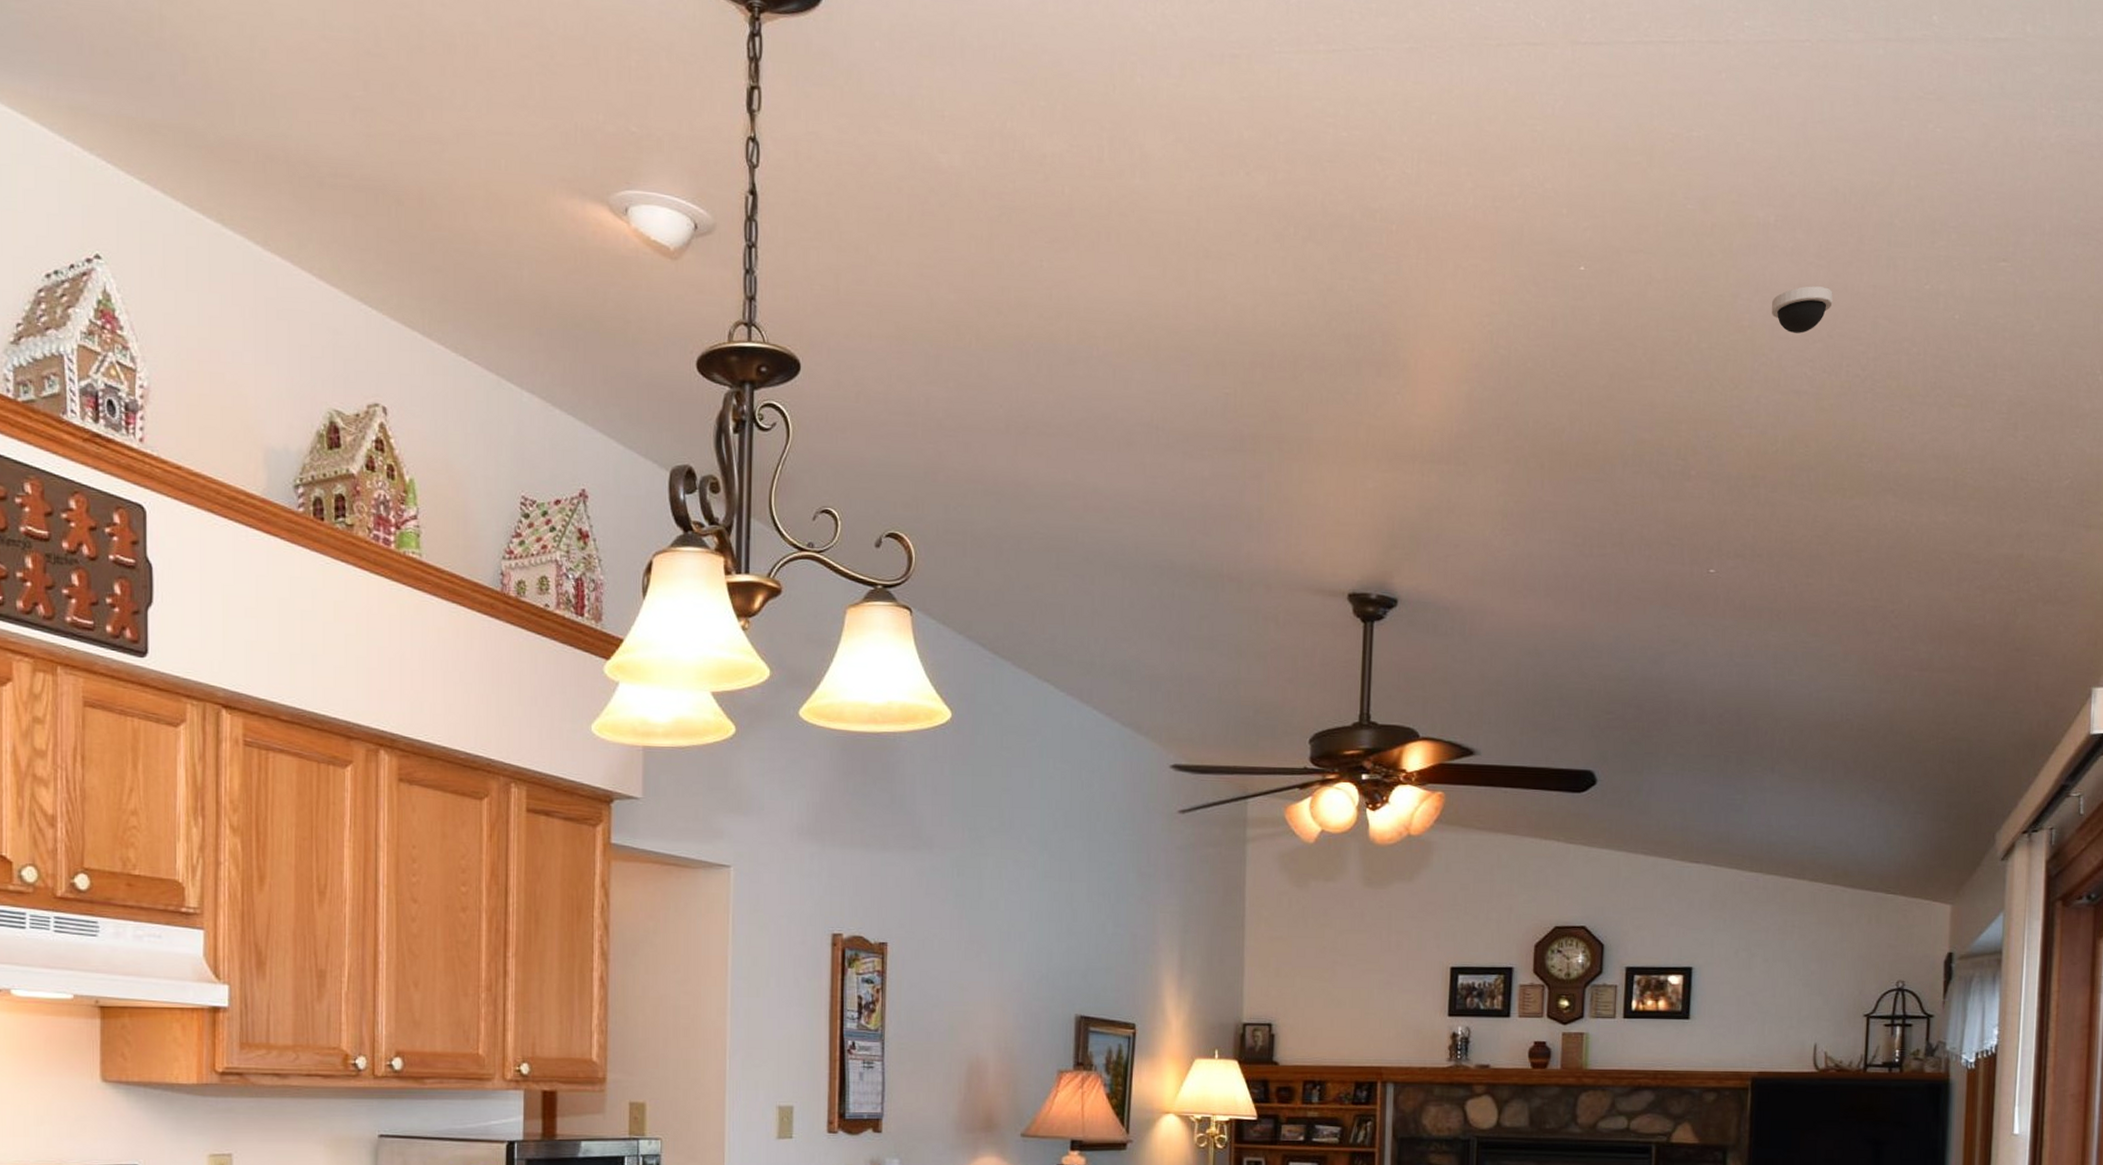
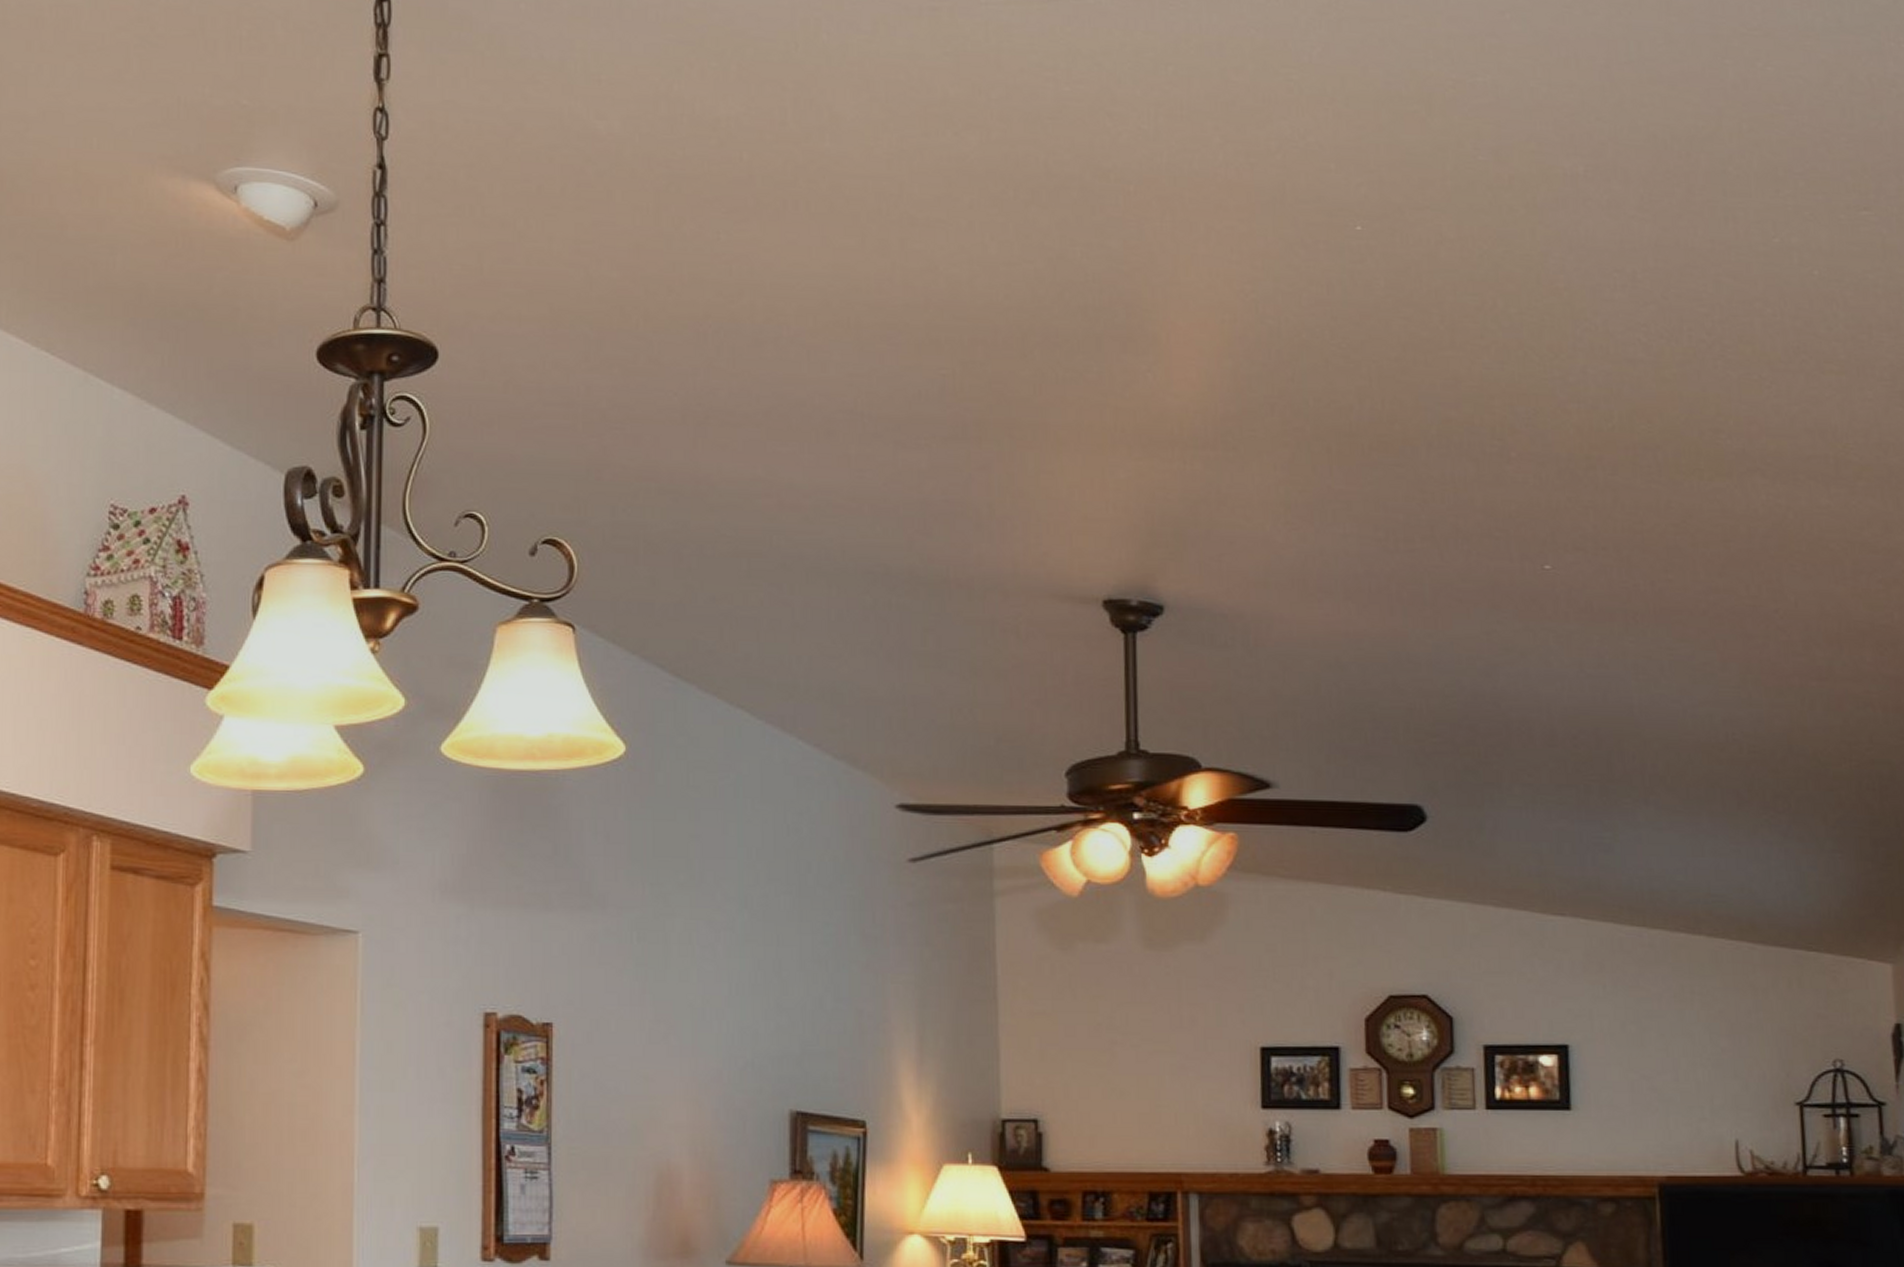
dome security camera: present [1772,286,1833,334] -> none [1590,242,1664,295]

